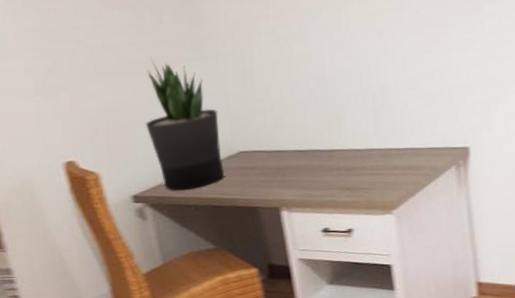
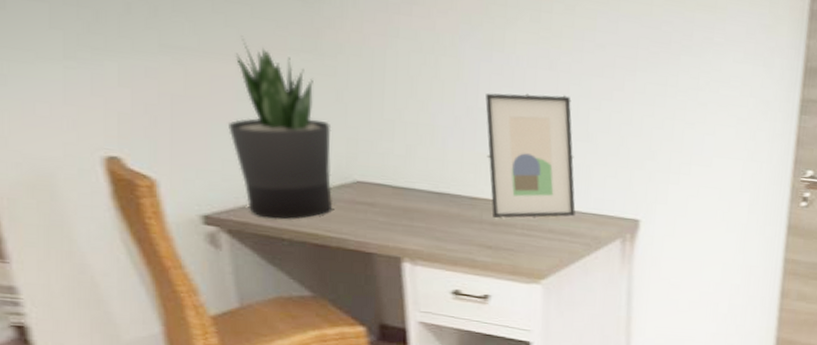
picture frame: none [331,55,414,164] -> present [485,93,576,219]

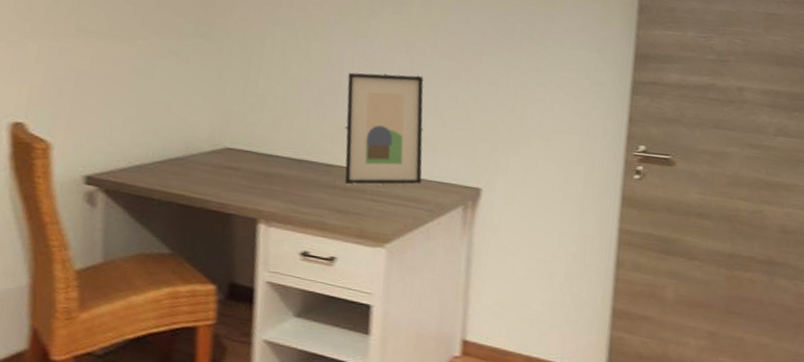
planter: present [228,39,332,219] -> none [121,25,211,181]

